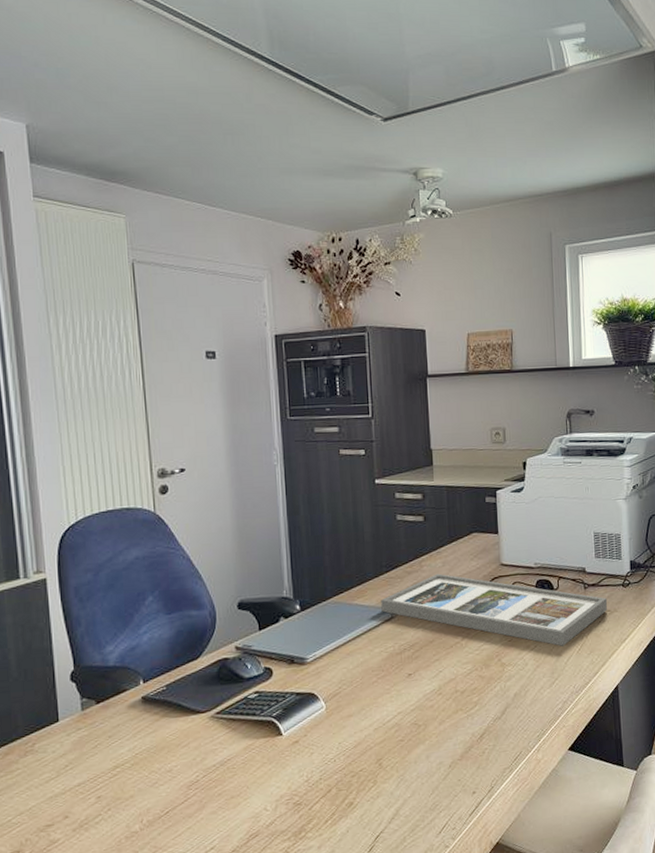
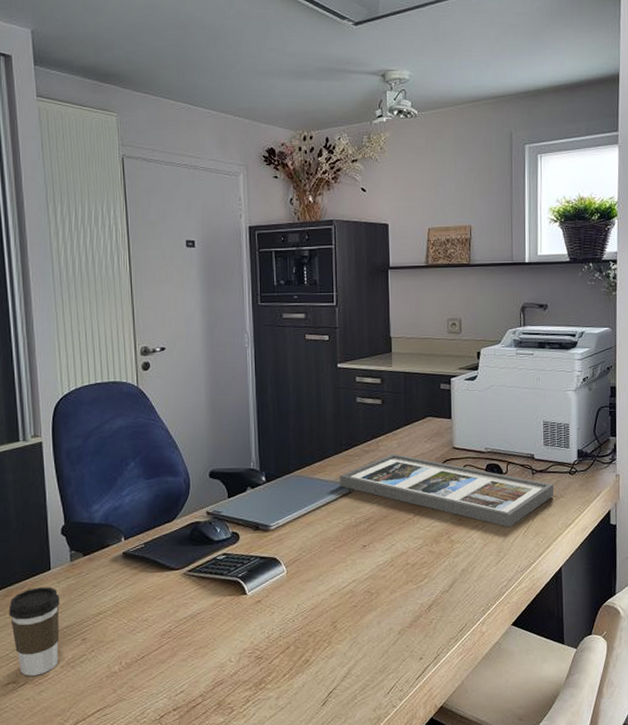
coffee cup: none [10,740,71,844] -> present [8,587,60,676]

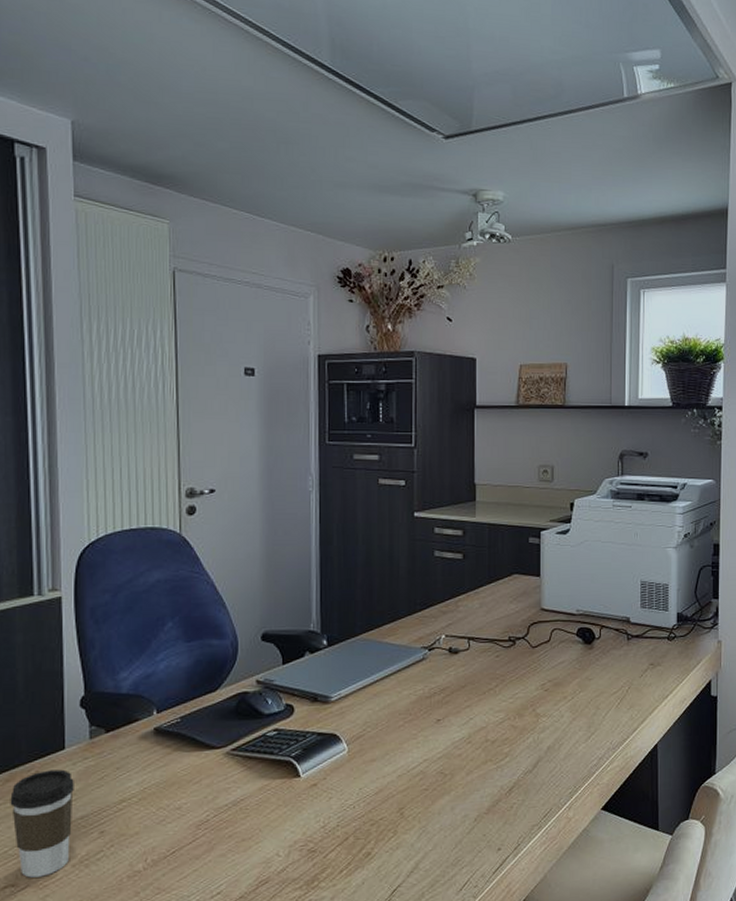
photo frame: present [340,453,554,528] -> none [413,615,651,699]

